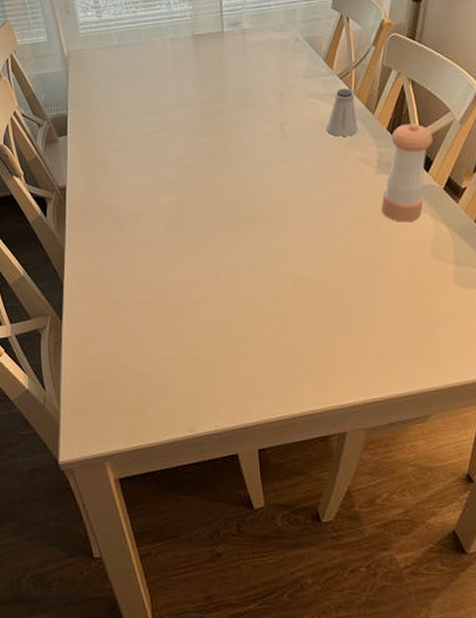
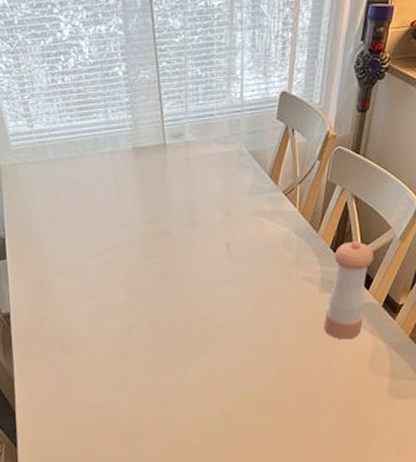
saltshaker: present [327,88,358,137] -> none [272,205,303,256]

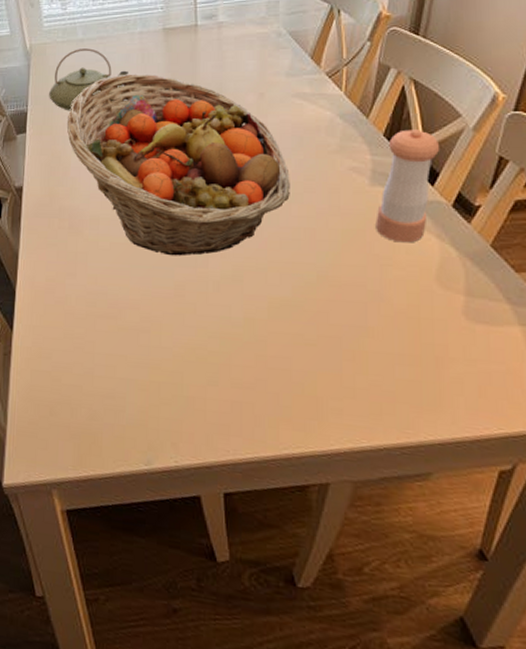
teapot: none [25,169,103,235] -> present [49,48,128,111]
fruit basket: none [47,195,255,367] -> present [67,74,290,256]

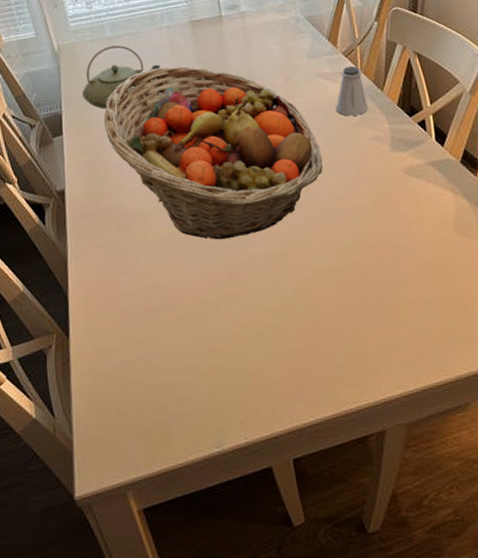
saltshaker: none [312,87,349,142] -> present [336,65,368,116]
pepper shaker: present [376,129,440,243] -> none [399,97,446,200]

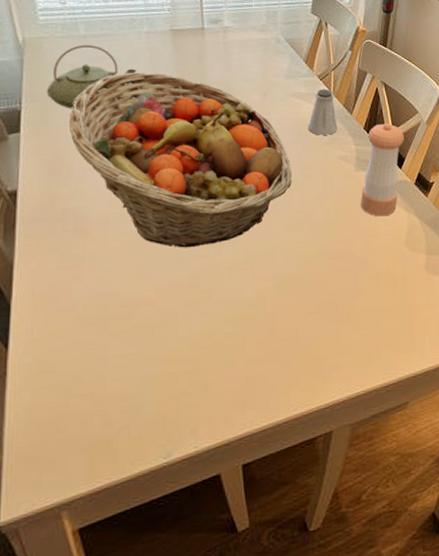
pepper shaker: none [399,97,446,200] -> present [360,123,405,217]

